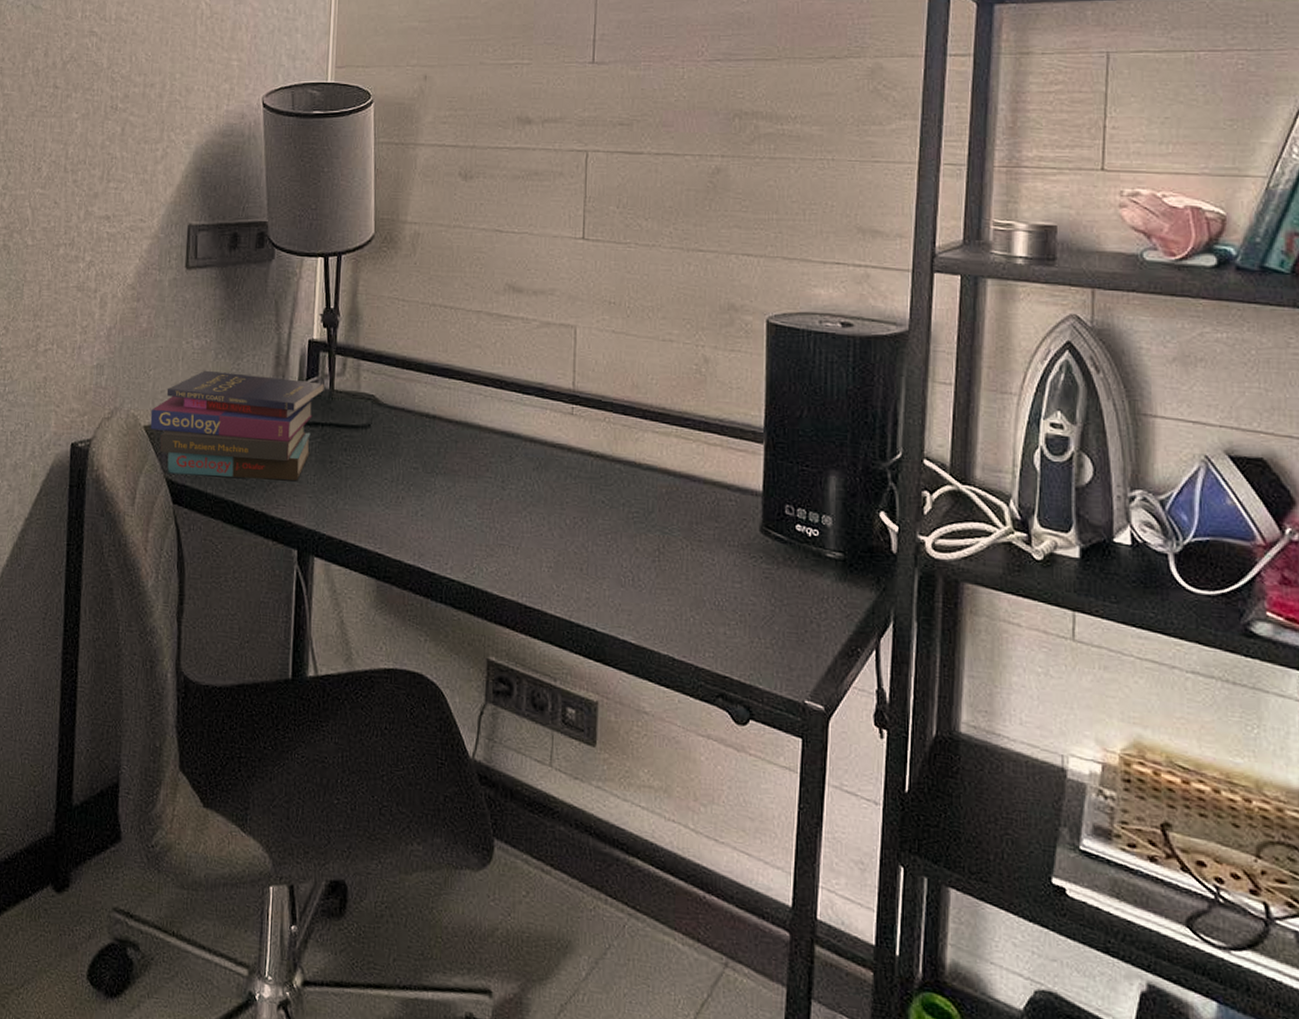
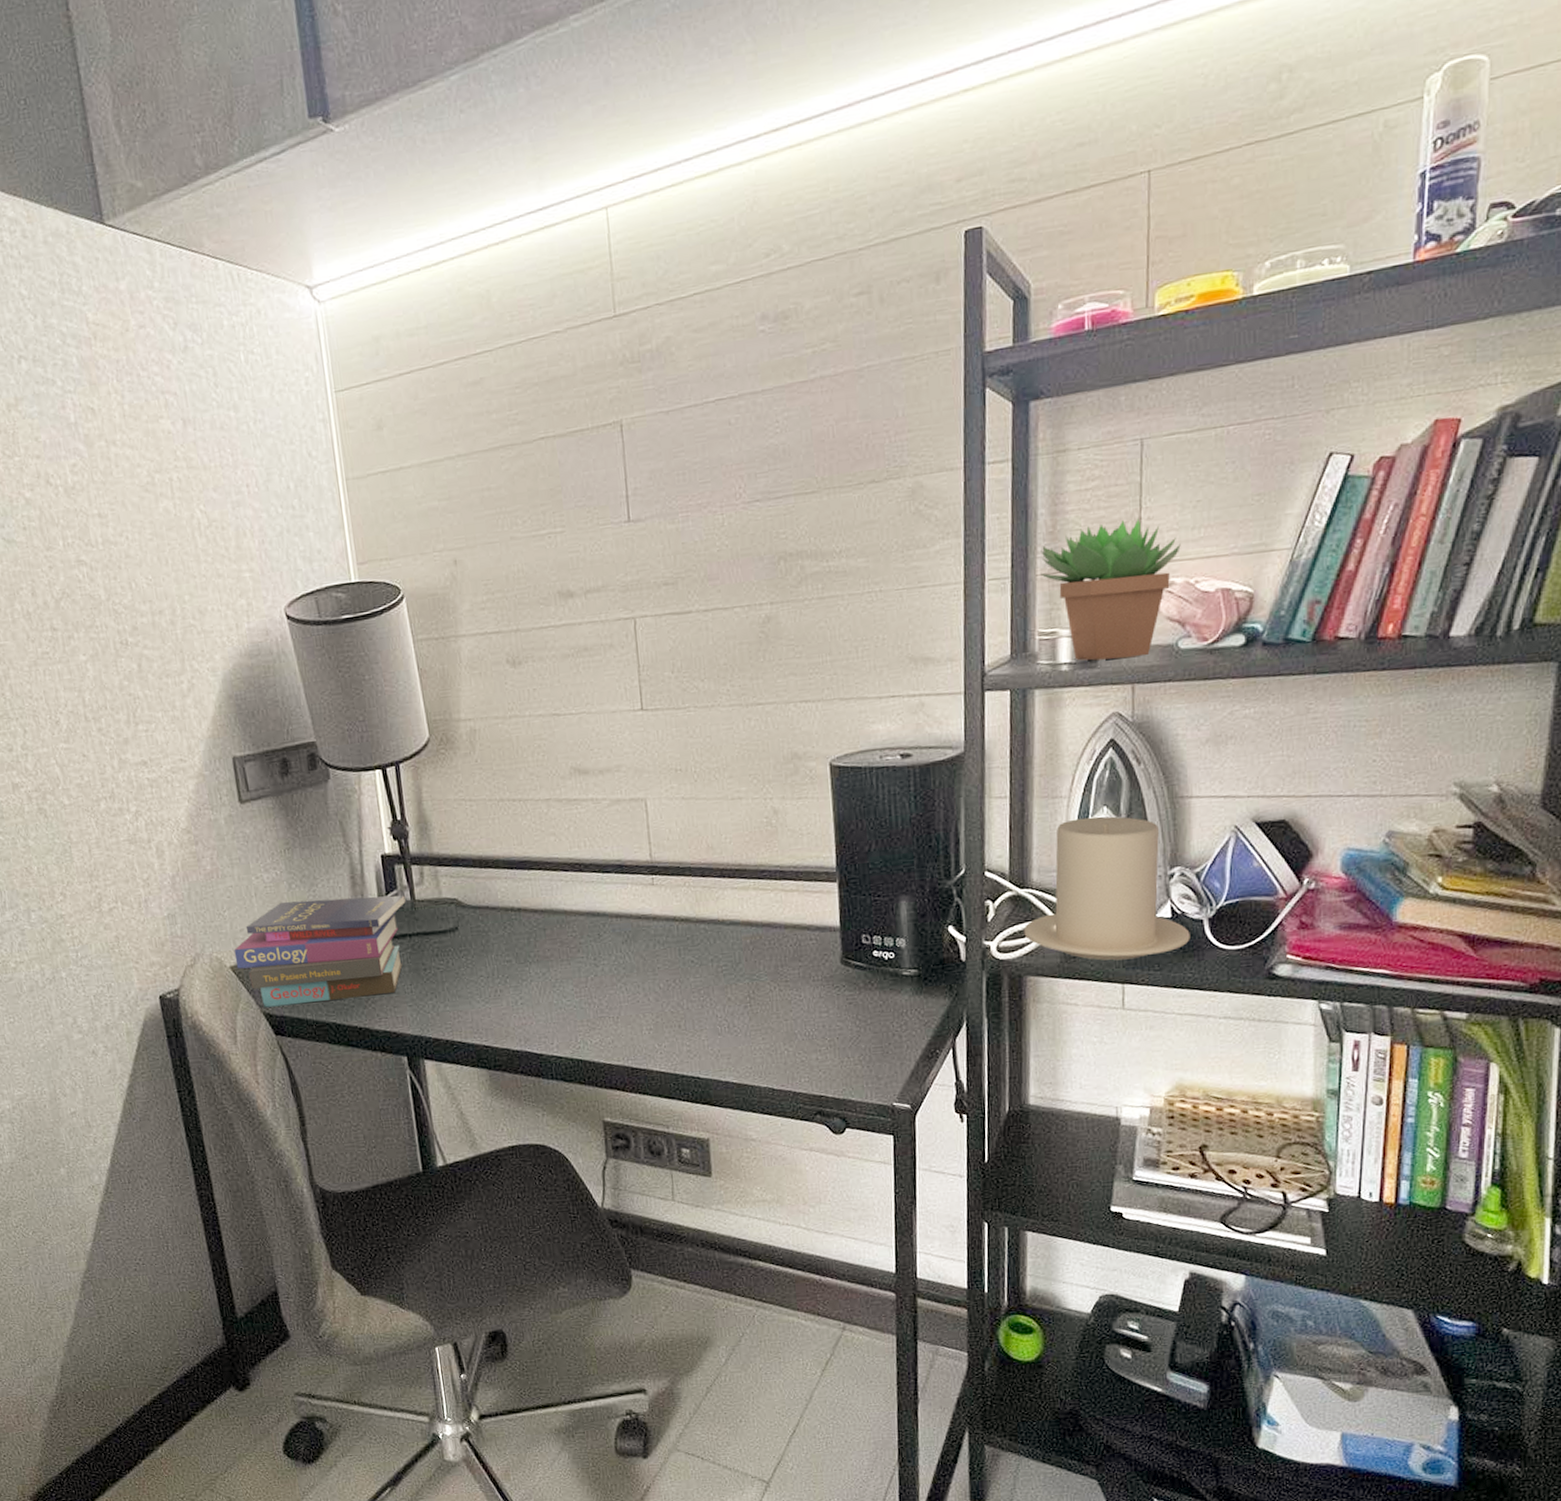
candle: none [963,419,1153,585] -> present [1023,816,1190,961]
succulent plant: none [998,125,1147,262] -> present [1040,517,1181,661]

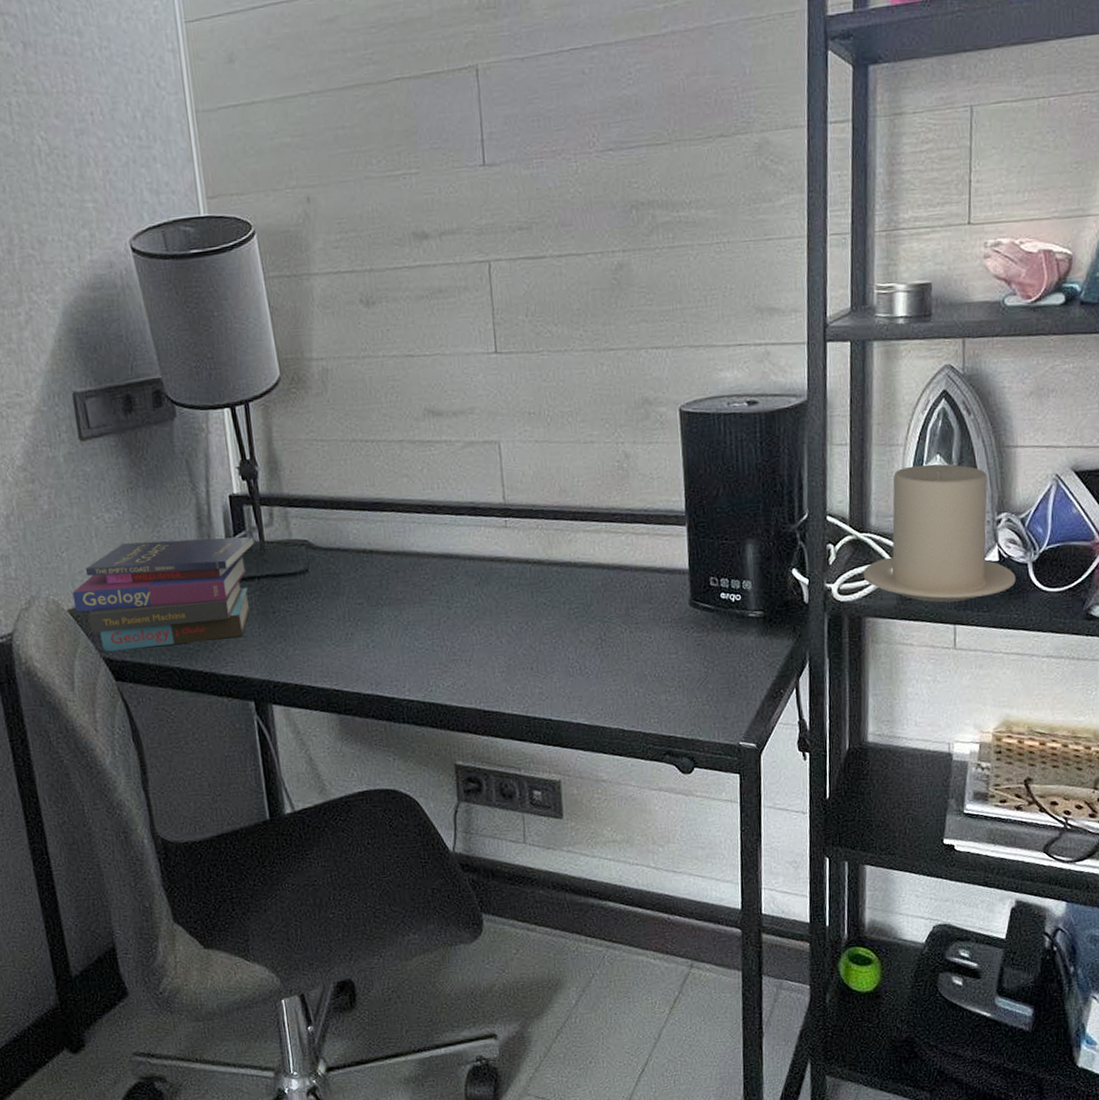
succulent plant: present [1040,517,1181,661] -> none [878,179,1007,315]

